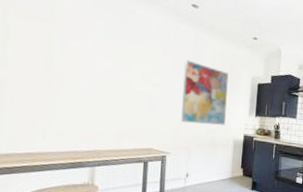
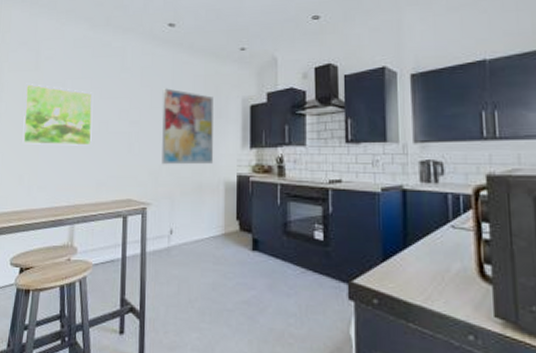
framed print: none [35,32,116,100] -> present [22,83,94,146]

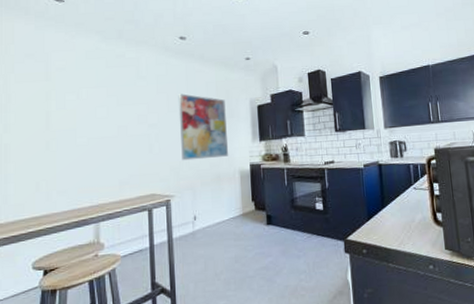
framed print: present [22,83,94,146] -> none [36,93,111,152]

